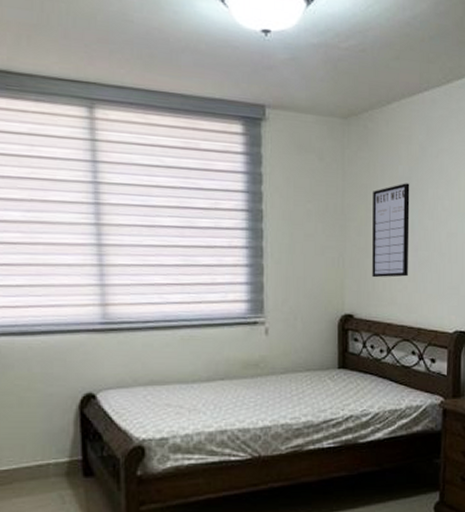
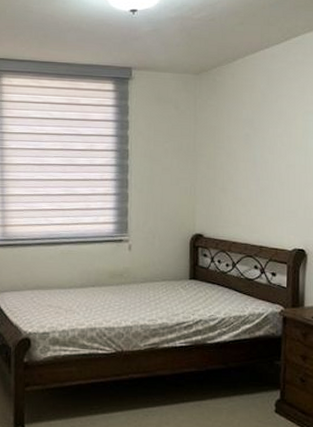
writing board: present [372,183,410,278] -> none [219,124,253,204]

